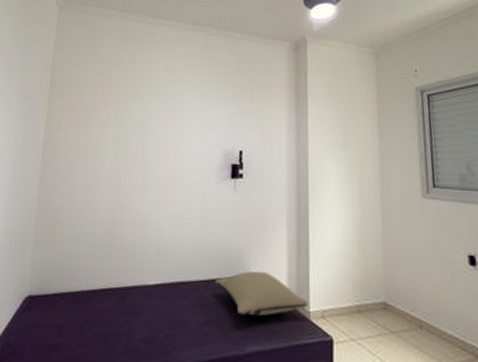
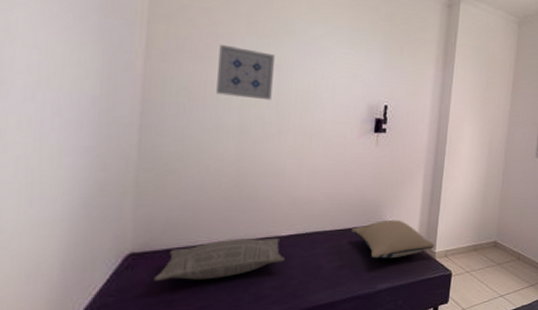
pillow: none [44,286,153,326] -> present [154,237,286,282]
wall art: none [95,110,140,155] -> present [216,43,274,101]

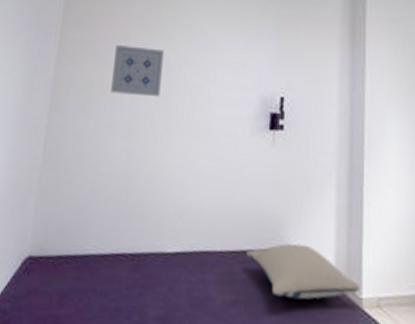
pillow: present [154,237,286,282] -> none [45,250,171,297]

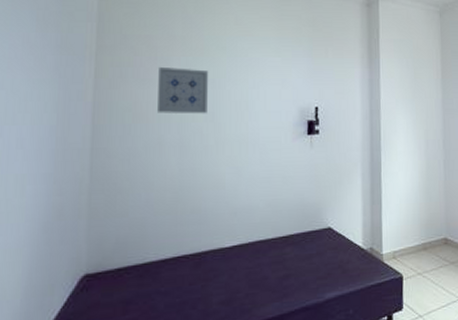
pillow: present [246,243,361,300] -> none [294,222,382,266]

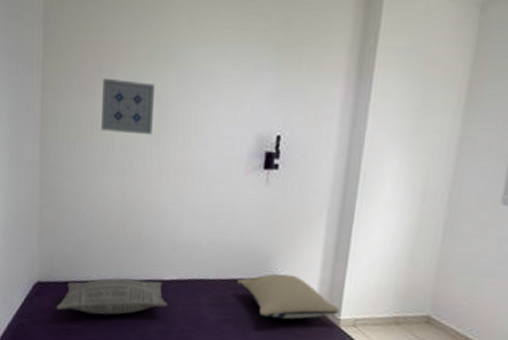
pillow: none [107,249,231,303] -> present [56,278,168,315]
pillow: none [294,222,382,266] -> present [237,273,340,320]

